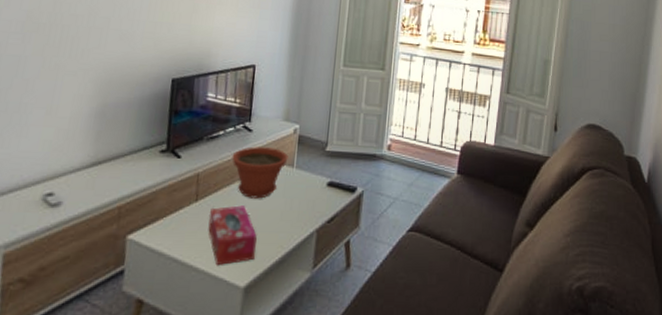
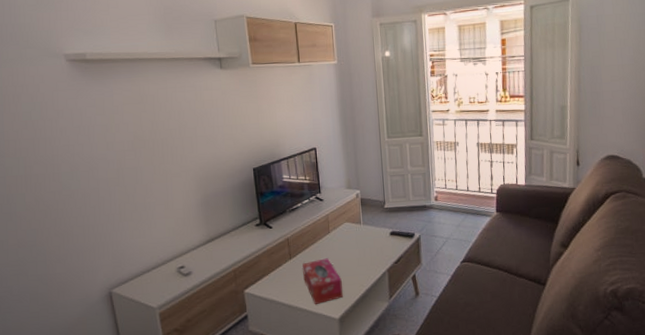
plant pot: present [232,146,288,199] -> none [311,211,355,252]

